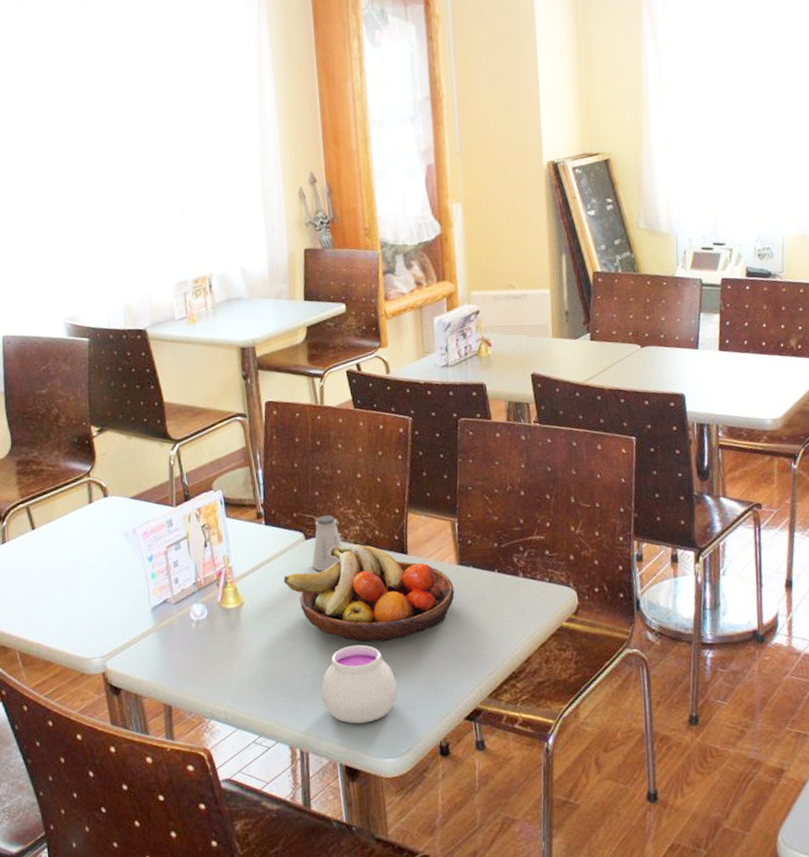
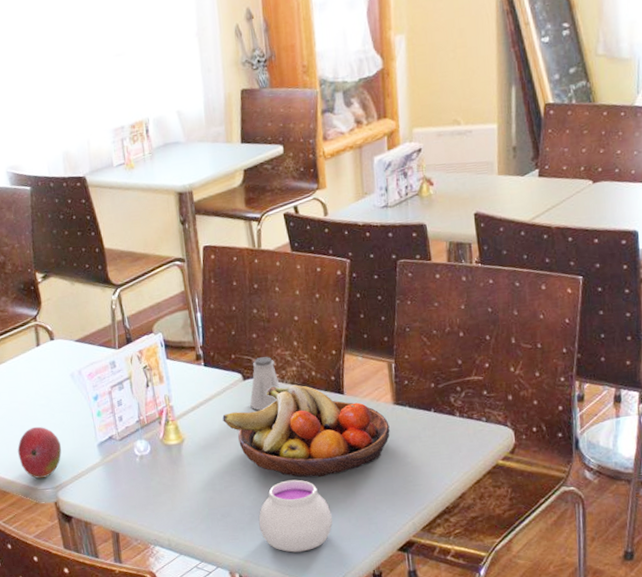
fruit: none [64,589,112,647] -> present [17,426,62,479]

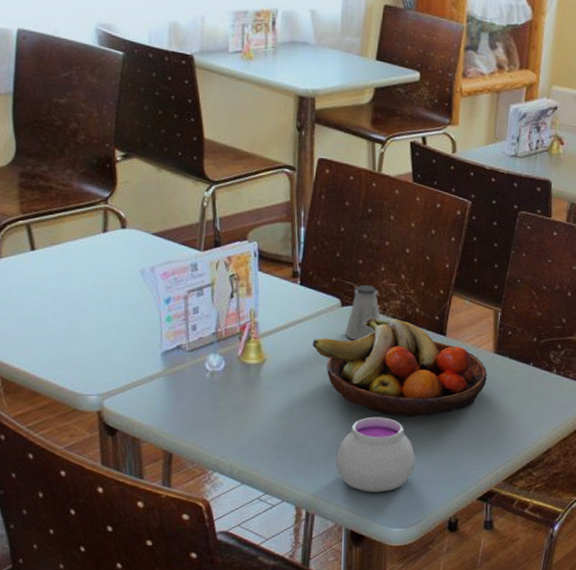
fruit: present [17,426,62,479] -> none [59,322,117,382]

